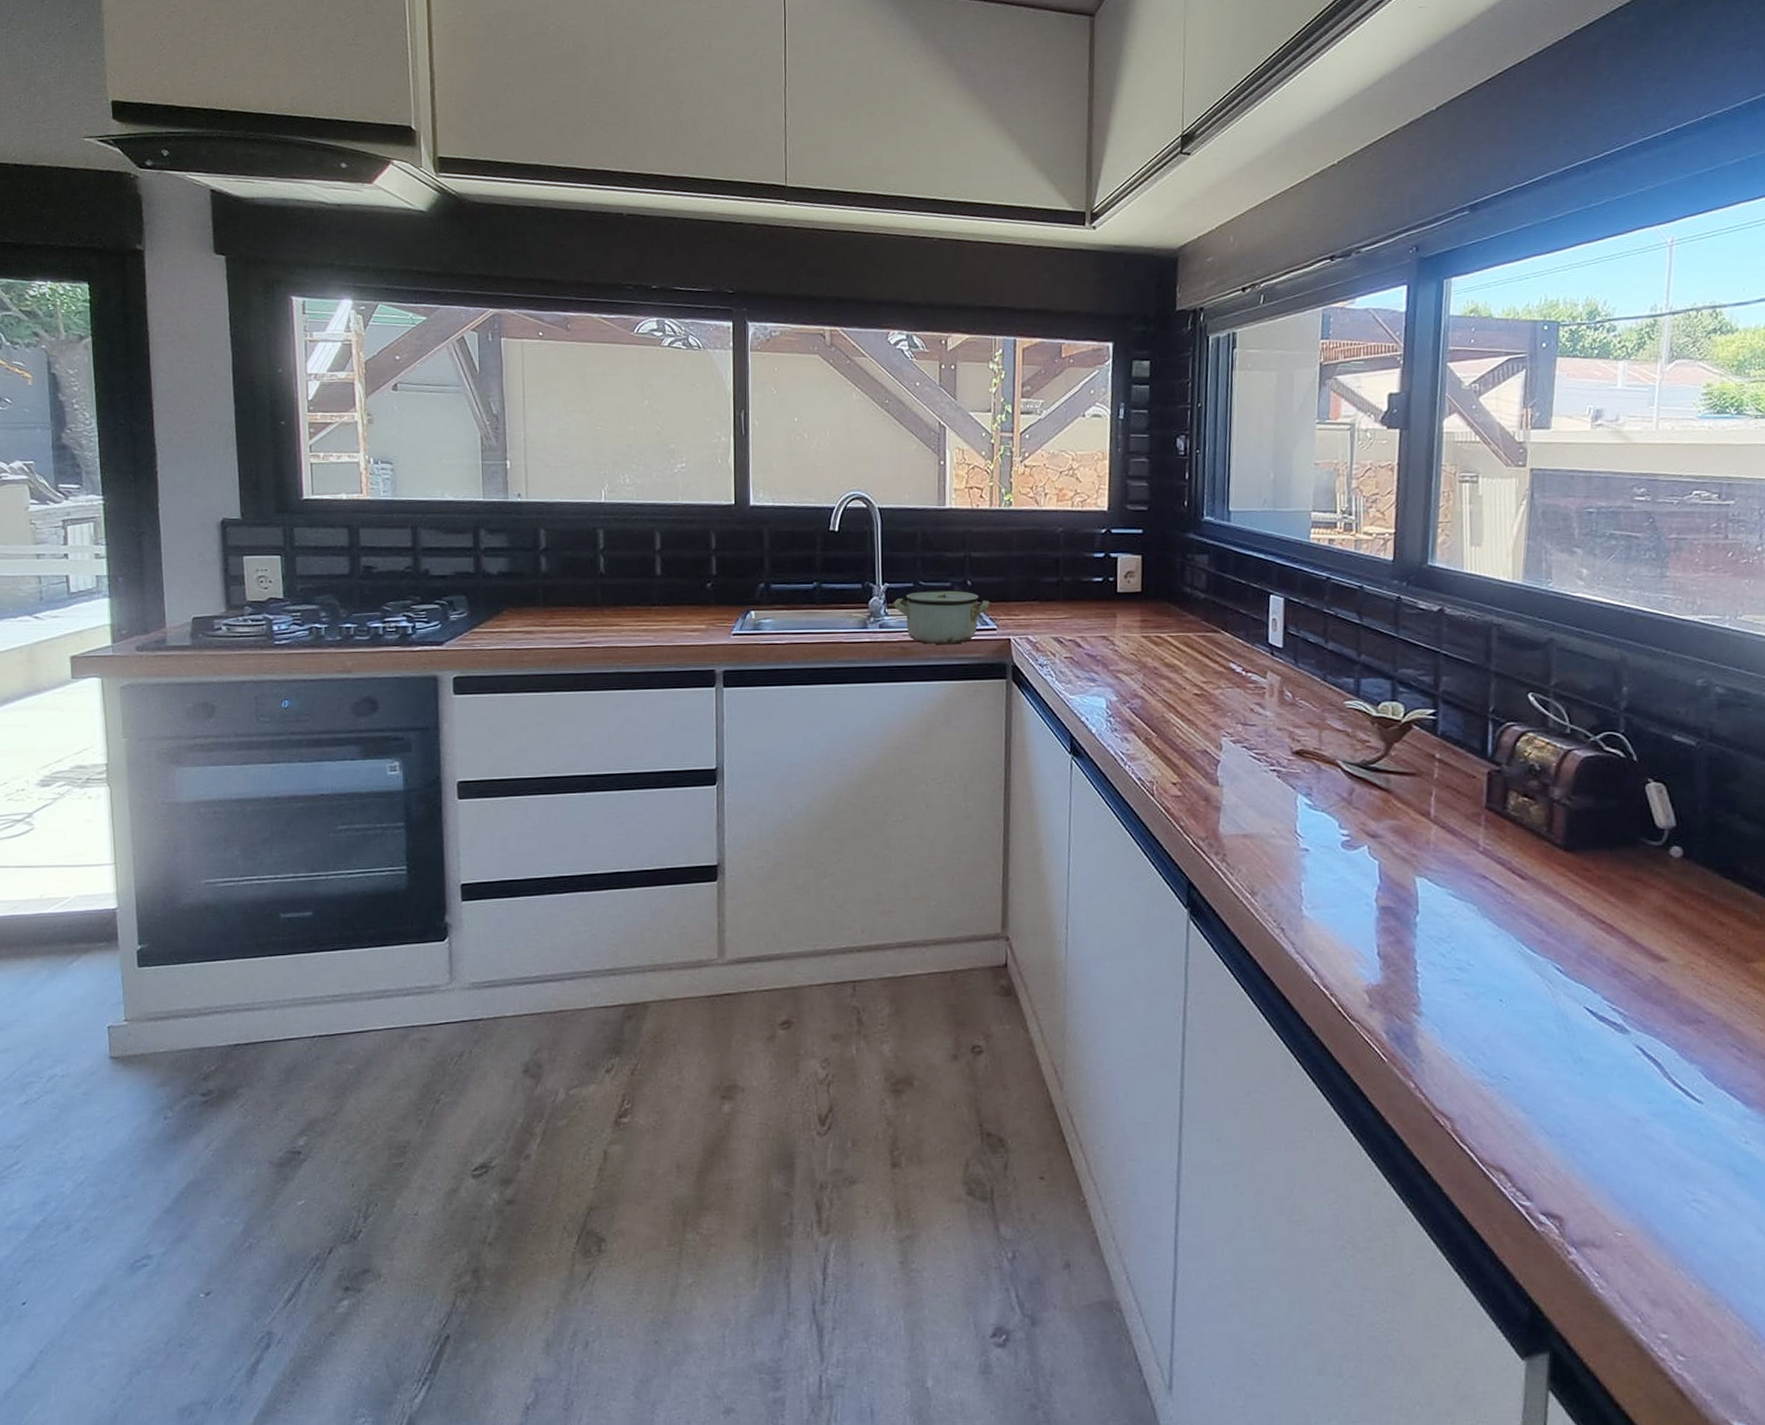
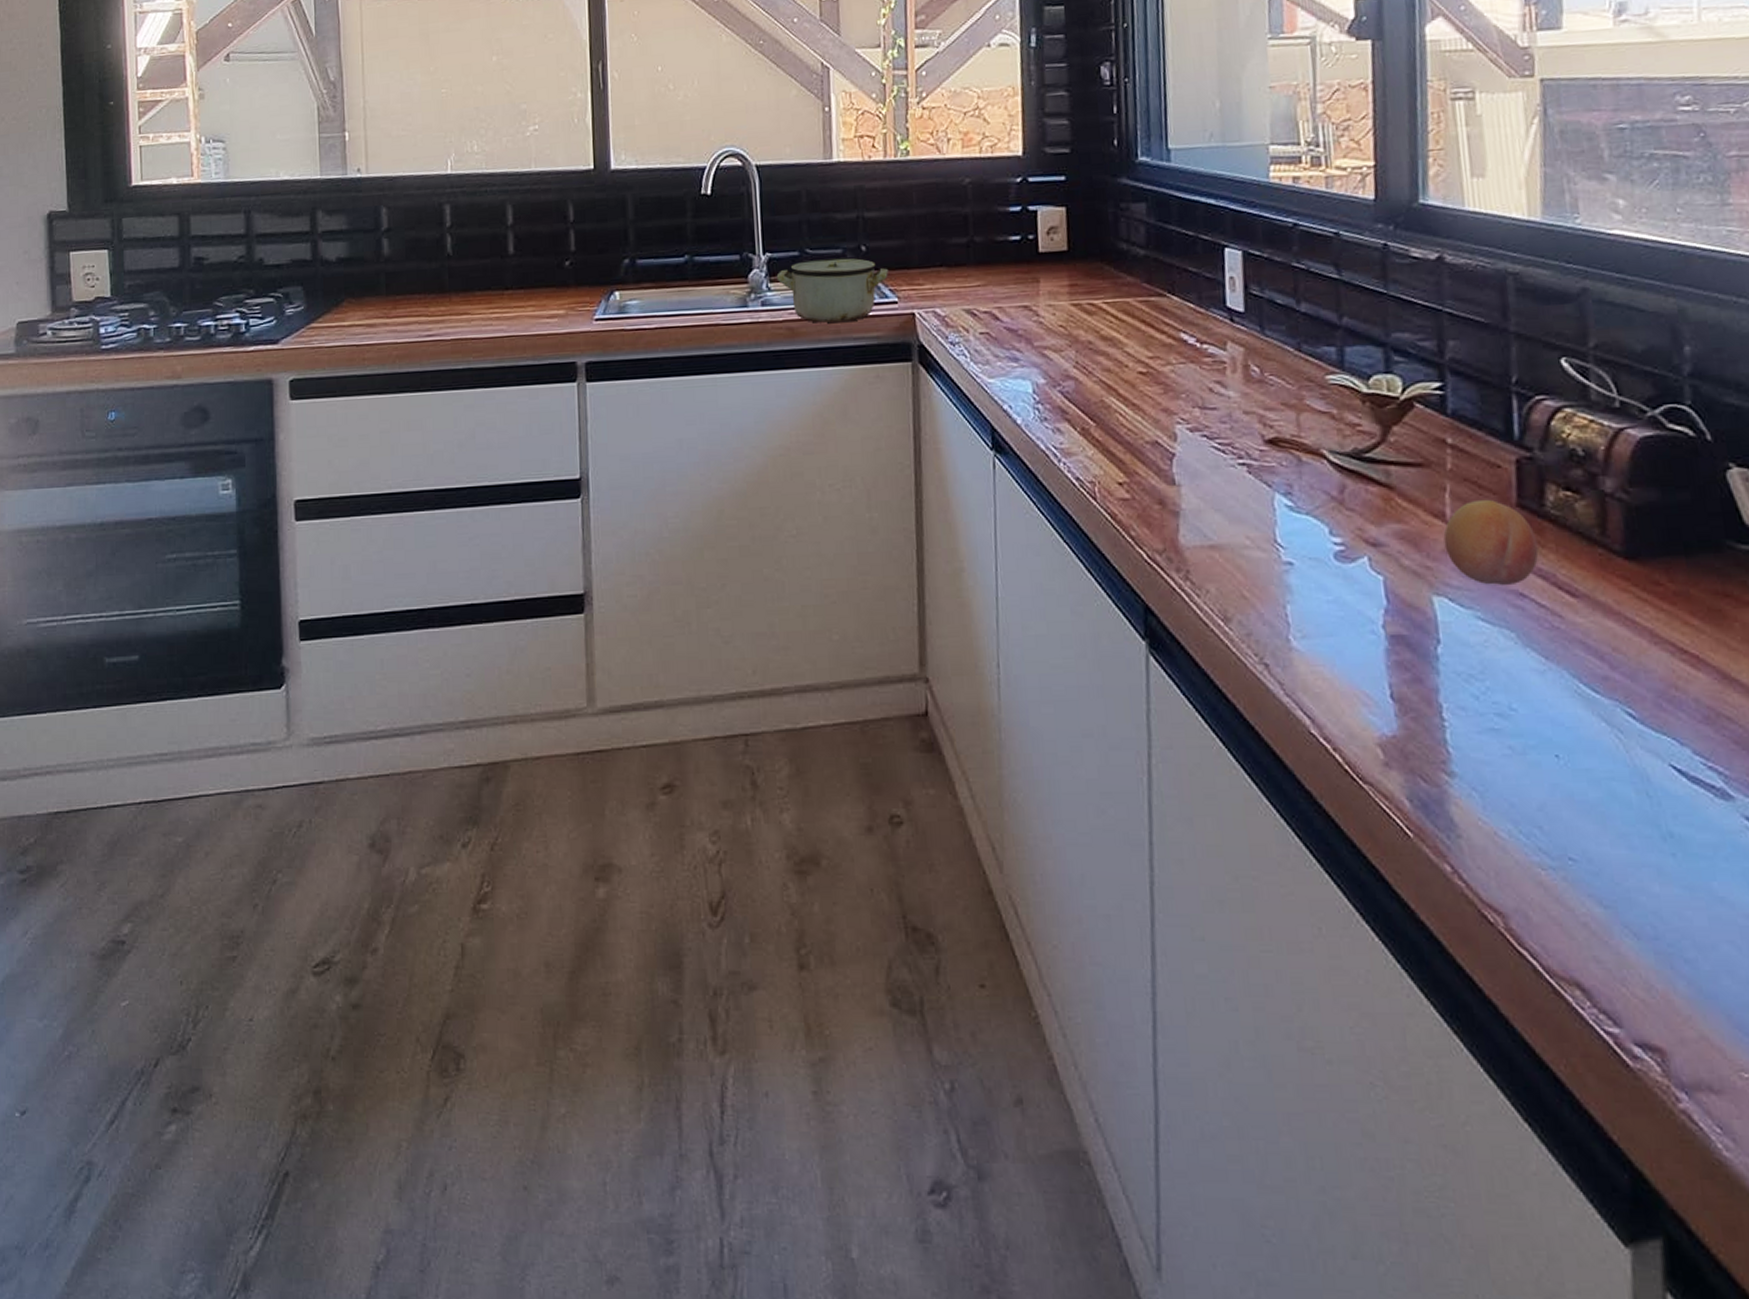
fruit: none [1427,802,1499,869] -> present [1443,499,1539,585]

